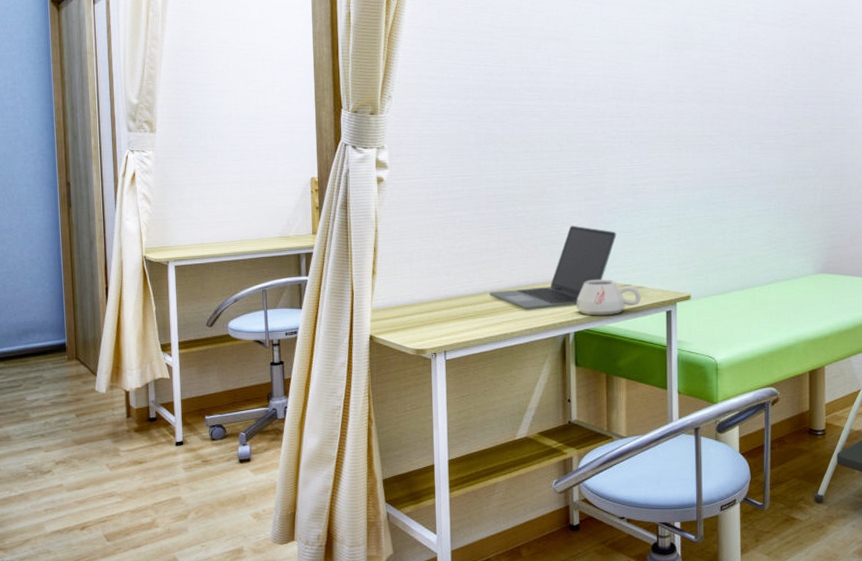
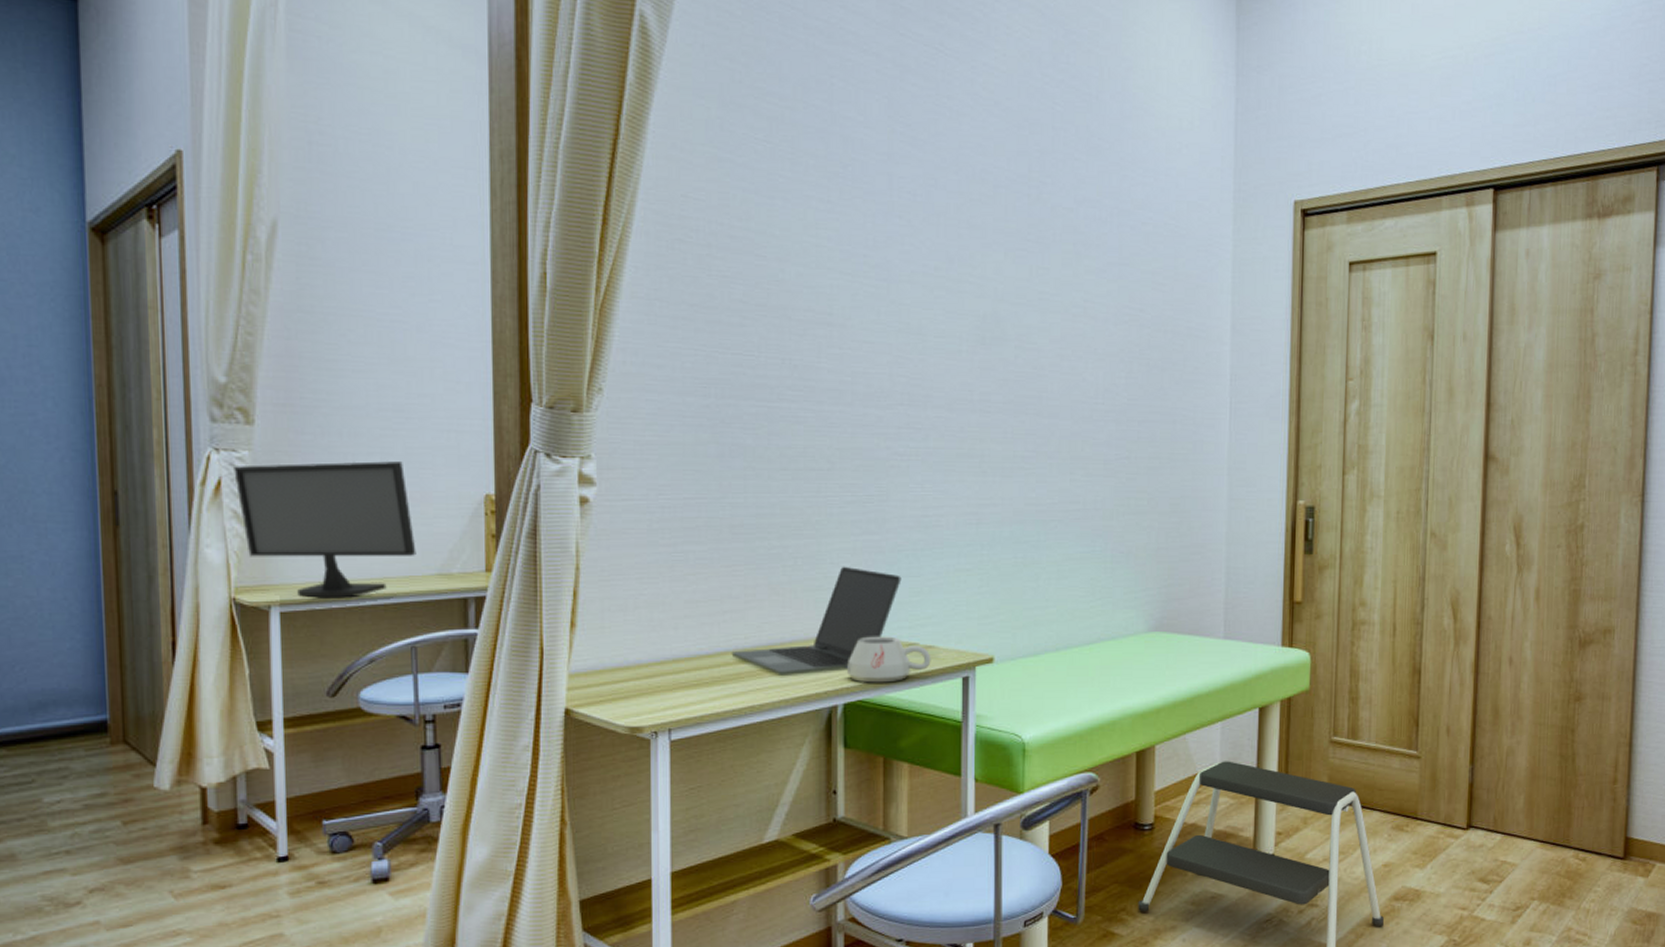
computer monitor: none [143,155,265,256] -> present [234,461,416,598]

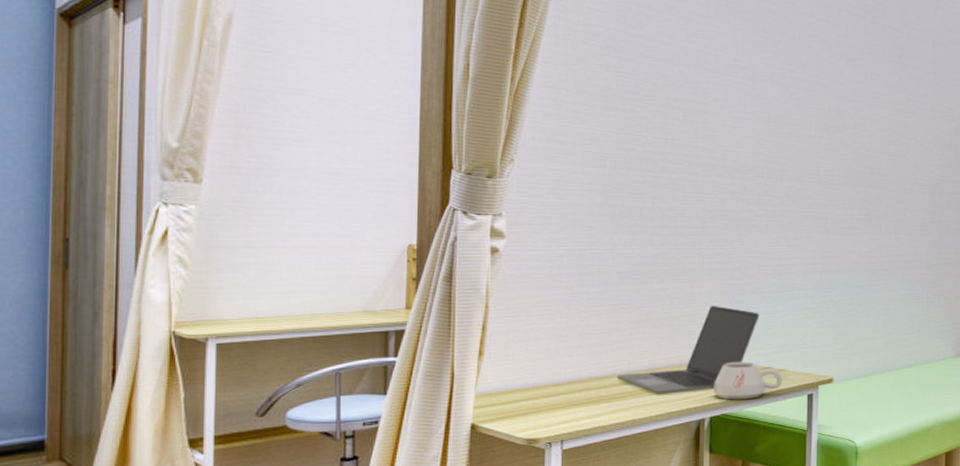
computer monitor: present [234,461,416,598] -> none [180,216,344,332]

